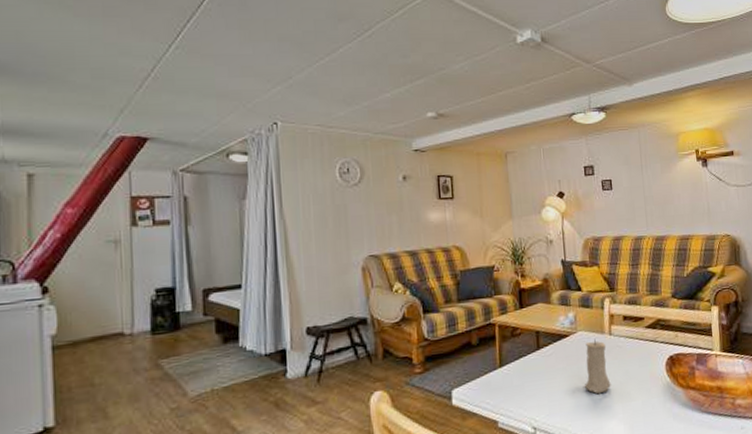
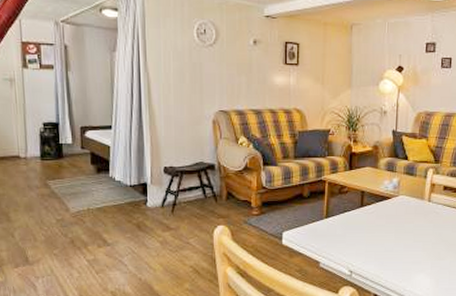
candle: present [585,338,611,394] -> none [400,203,424,251]

